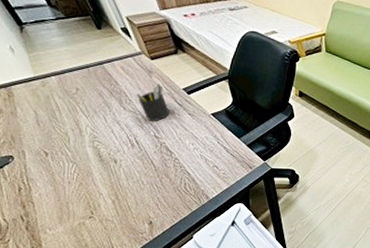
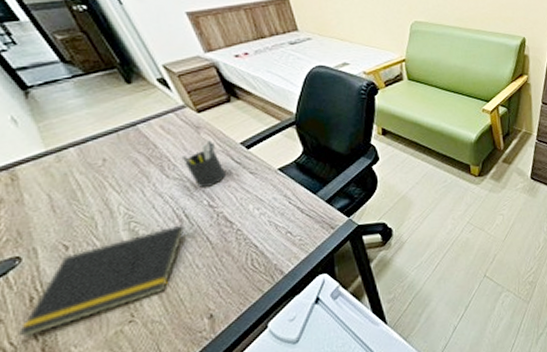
notepad: none [9,148,136,217] -> present [17,224,185,338]

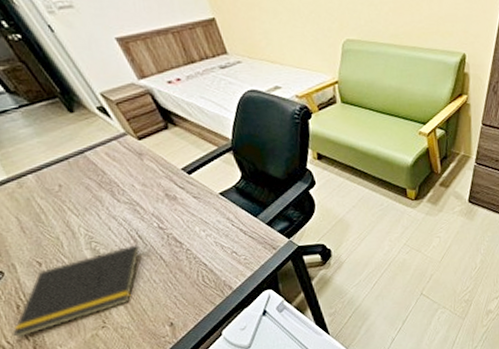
pen holder: present [181,140,225,187] -> none [128,166,171,211]

